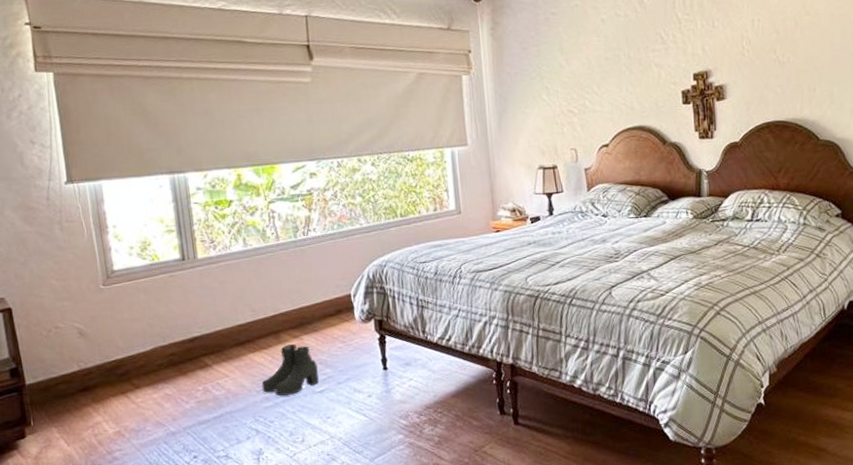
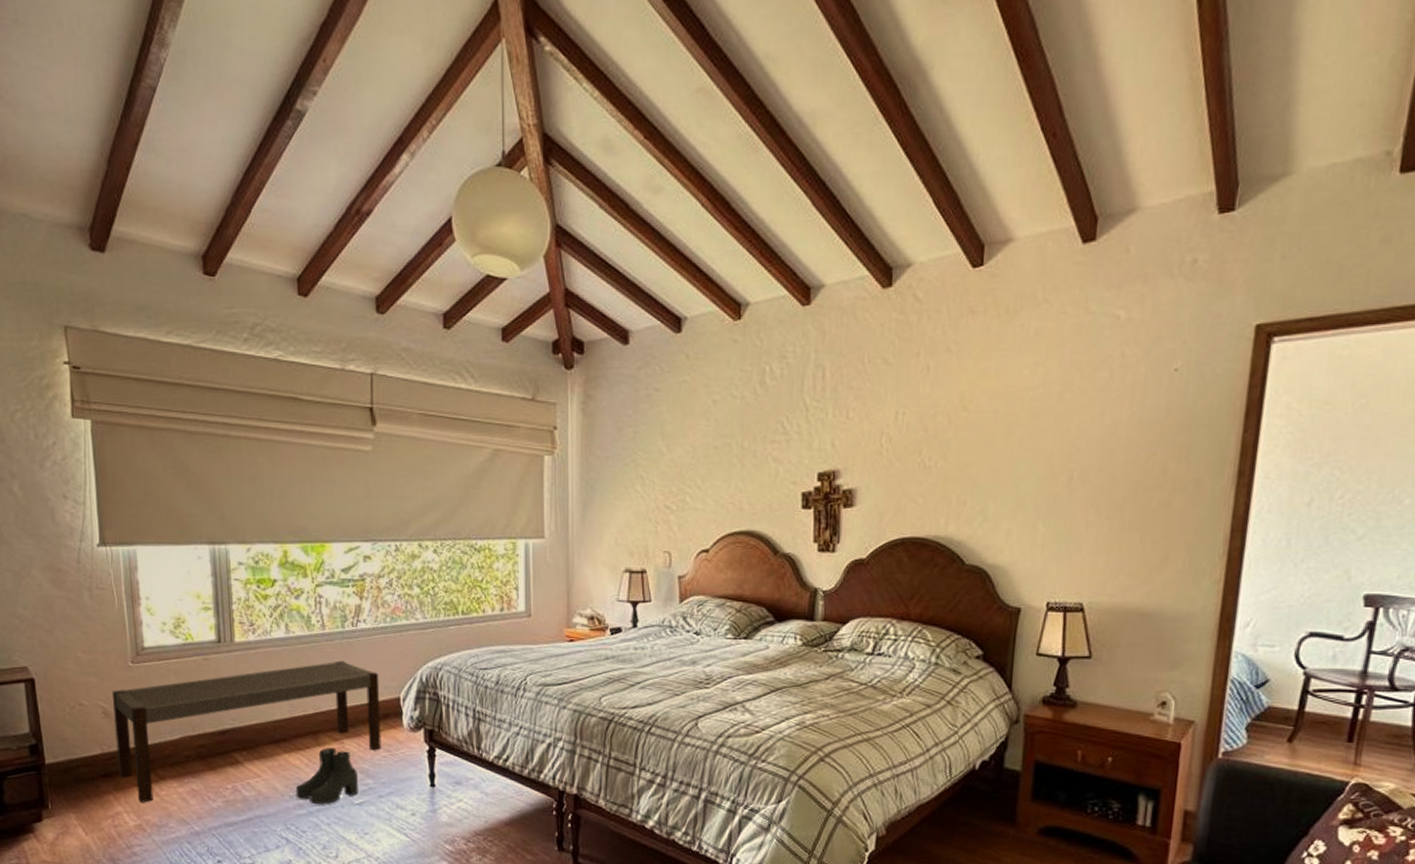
bench: none [86,266,337,411] -> present [112,660,381,803]

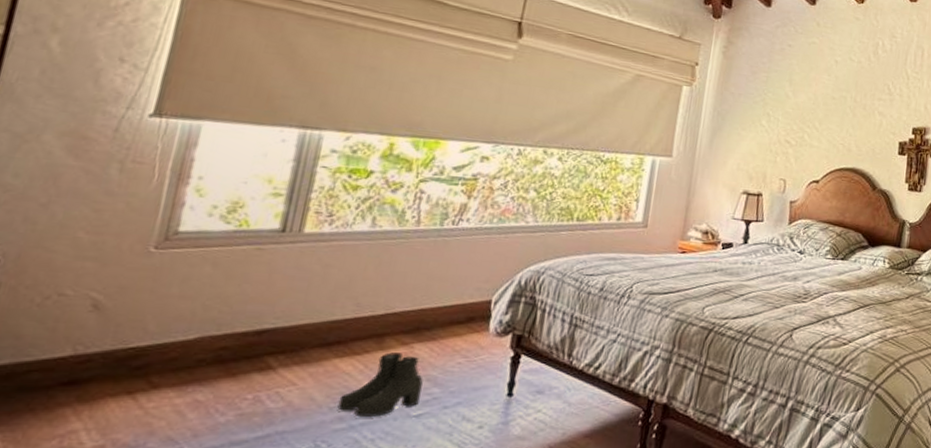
bench: present [112,660,381,803] -> none [90,259,473,418]

